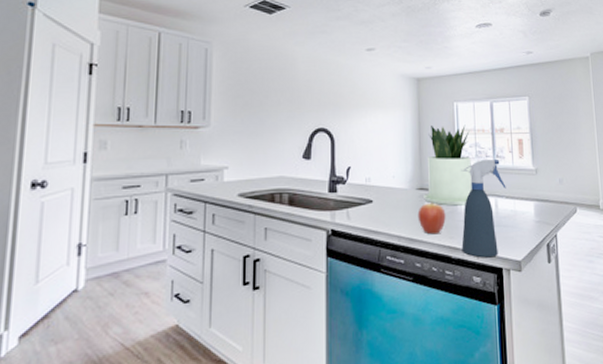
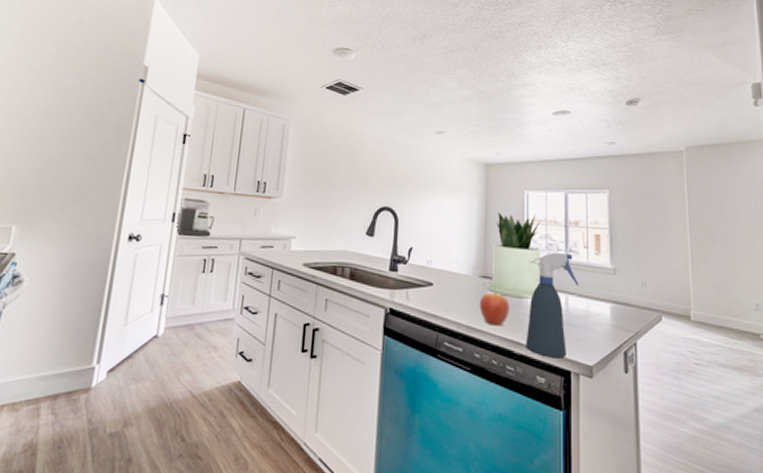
coffee maker: none [89,134,134,177] -> present [176,197,214,237]

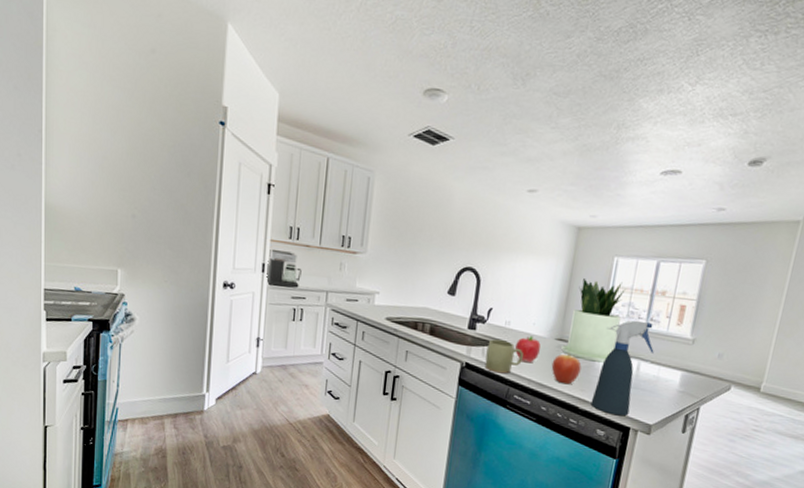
mug: none [410,280,449,318] -> present [485,339,523,374]
fruit: none [440,274,465,305] -> present [515,335,541,363]

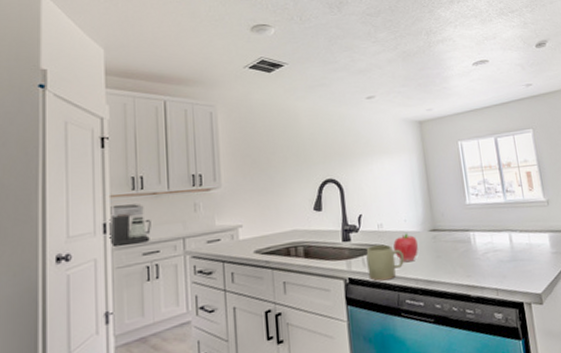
fruit: present [551,353,582,385] -> none [432,241,462,275]
planter: present [561,279,626,363] -> none [436,162,485,245]
spray bottle: present [591,320,654,416] -> none [472,193,519,294]

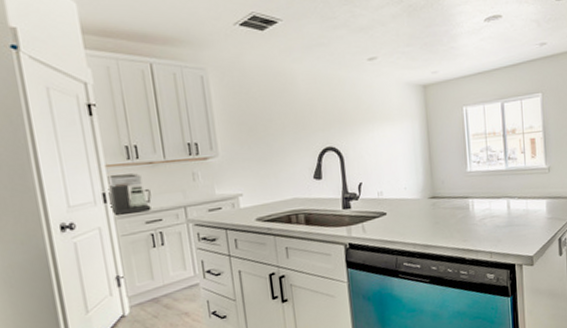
mug: present [366,244,404,281] -> none [366,211,403,246]
fruit: present [393,233,418,262] -> none [393,200,417,228]

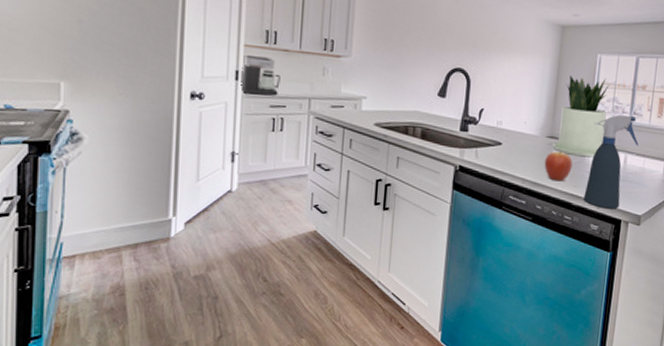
fruit: none [431,208,459,240] -> present [544,150,573,182]
planter: none [436,129,484,211] -> present [553,76,610,158]
spray bottle: none [472,160,518,257] -> present [583,114,639,209]

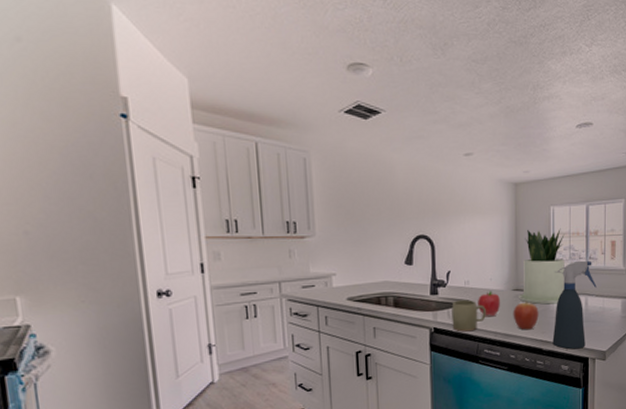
coffee maker: present [240,54,281,96] -> none [206,246,248,285]
mug: none [478,140,516,175] -> present [452,300,486,332]
fruit: none [508,134,533,163] -> present [478,291,500,317]

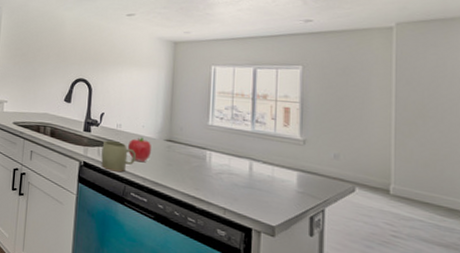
fruit: present [513,300,539,330] -> none [163,153,193,183]
planter: present [519,228,565,305] -> none [171,86,227,163]
spray bottle: present [552,260,597,350] -> none [207,122,264,217]

